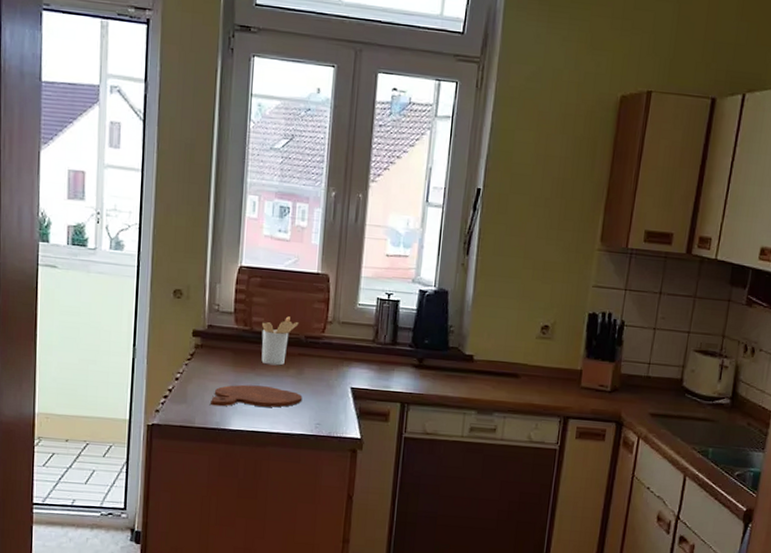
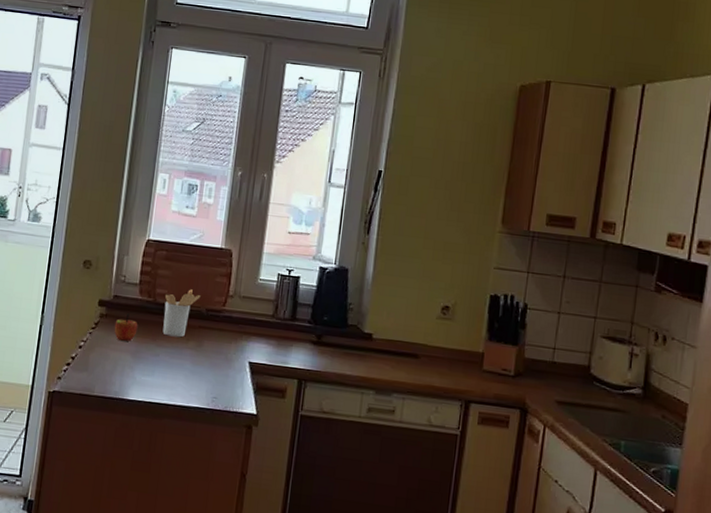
cutting board: present [210,384,303,408] -> none [111,355,201,379]
apple: none [211,343,236,372] -> present [114,313,138,342]

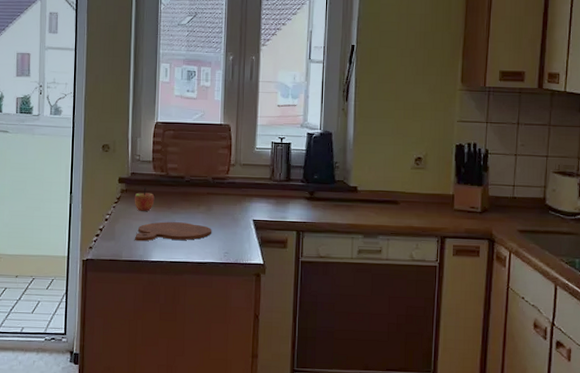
cutting board: none [111,355,201,379] -> present [135,222,212,242]
utensil holder: present [162,289,201,338] -> none [176,162,207,204]

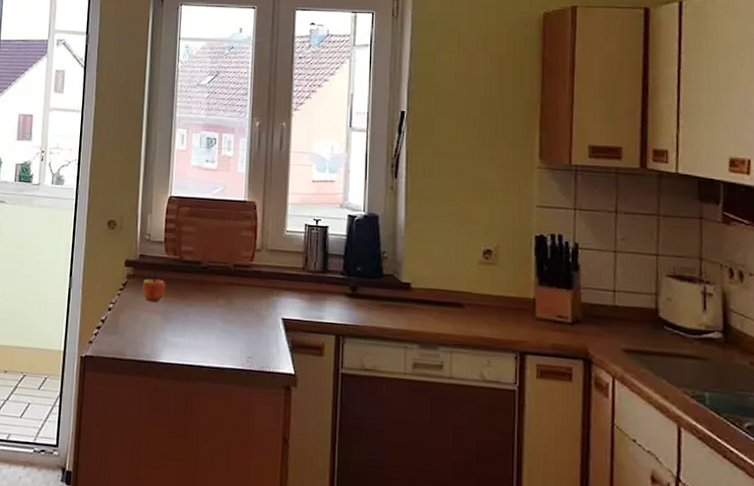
cutting board: present [135,222,212,242] -> none [142,315,233,340]

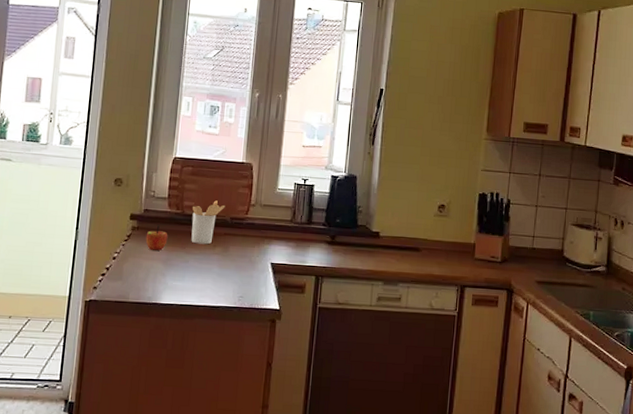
utensil holder: none [191,245,227,295] -> present [191,200,225,245]

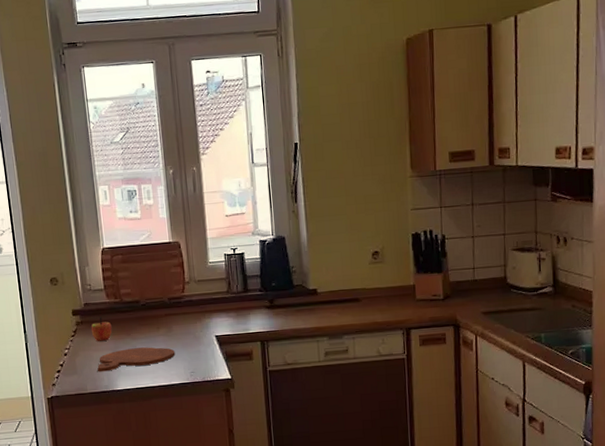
cutting board: none [144,262,227,283] -> present [97,347,176,372]
utensil holder: present [191,200,225,245] -> none [130,284,161,329]

